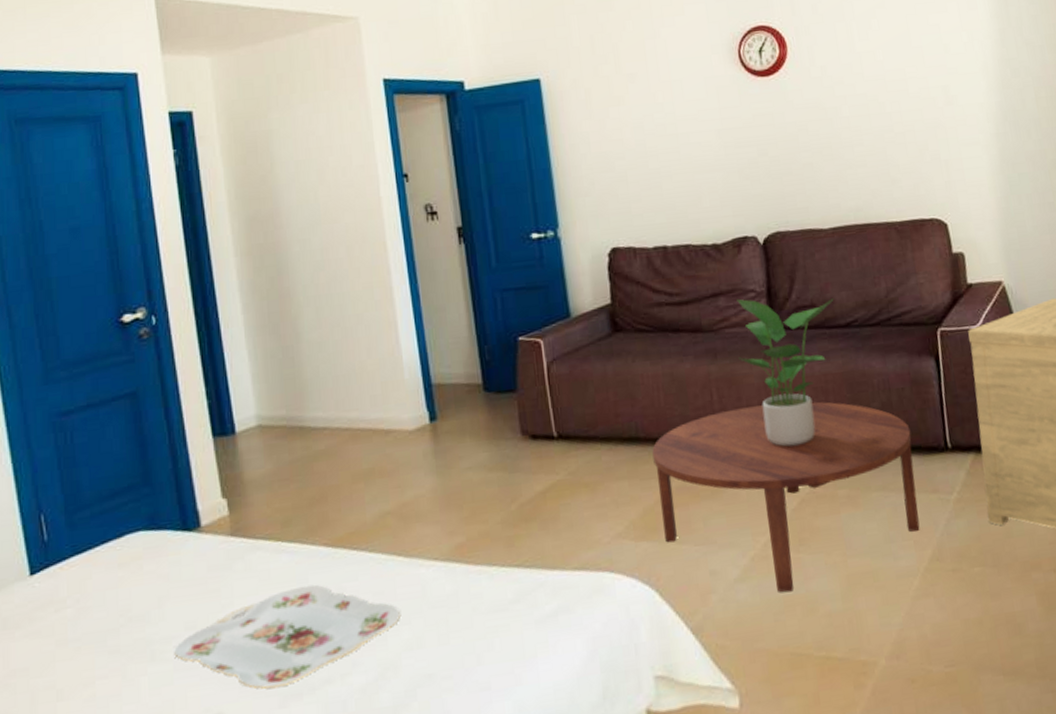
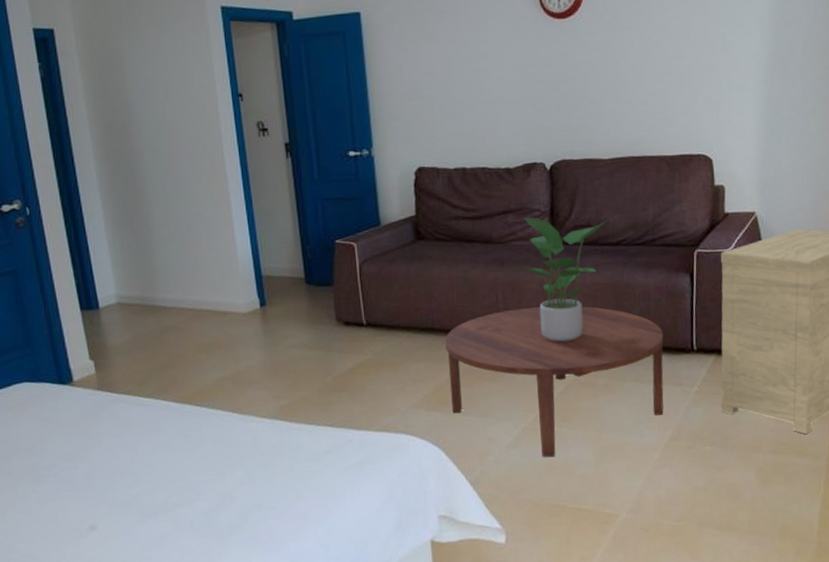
serving tray: present [174,584,400,689] -> none [55,431,235,509]

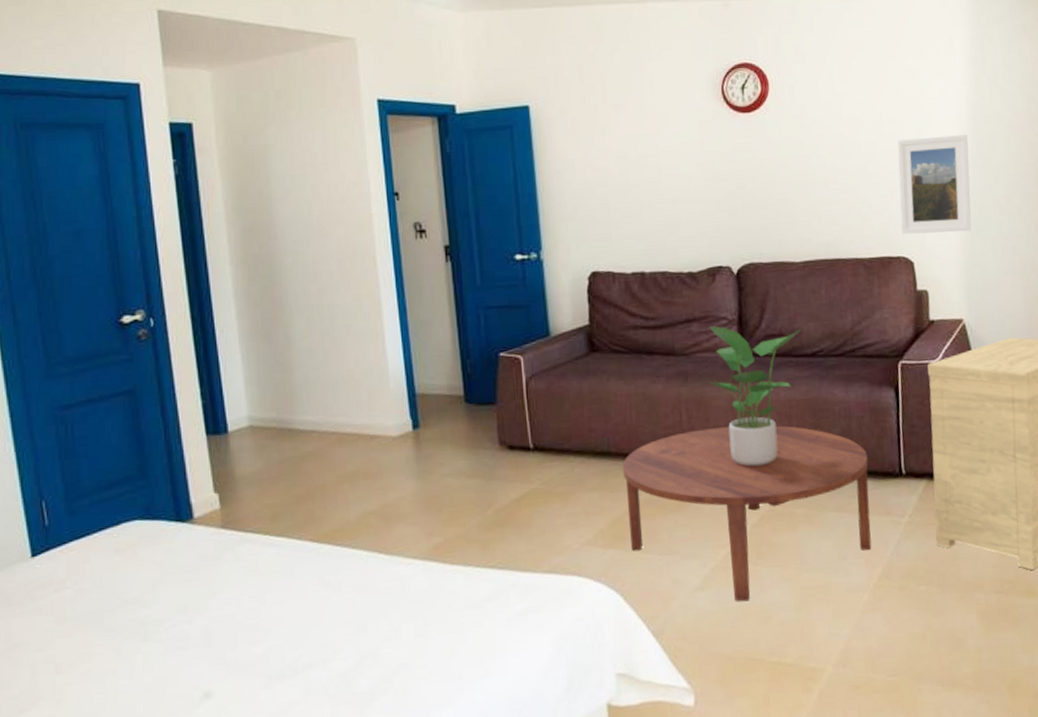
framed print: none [702,39,769,134] -> present [897,135,972,235]

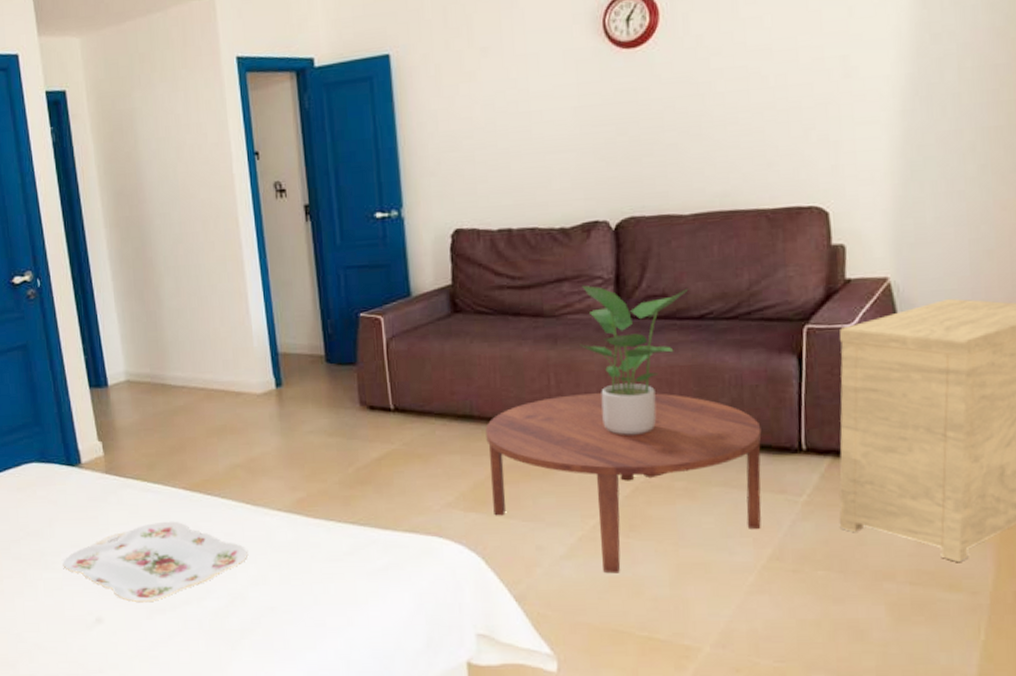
serving tray: none [166,576,380,671] -> present [63,521,248,603]
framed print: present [897,135,972,235] -> none [814,59,909,181]

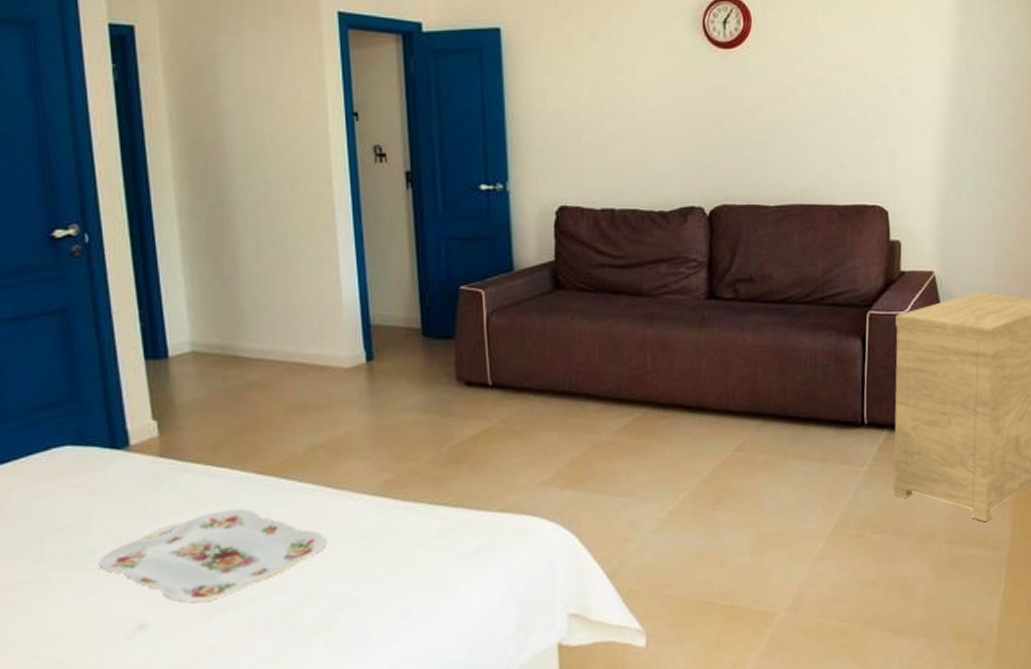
coffee table: present [485,393,762,574] -> none [583,371,832,546]
potted plant: present [580,286,689,435] -> none [675,268,772,411]

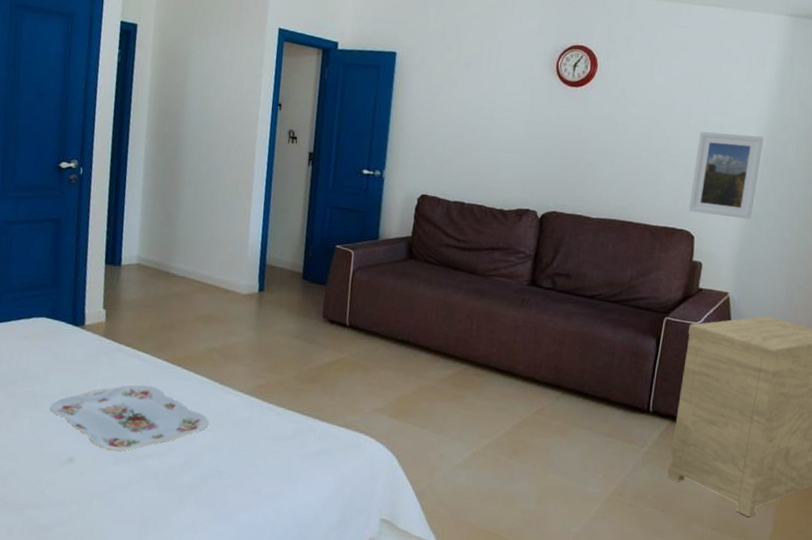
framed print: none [877,84,950,184] -> present [689,131,764,220]

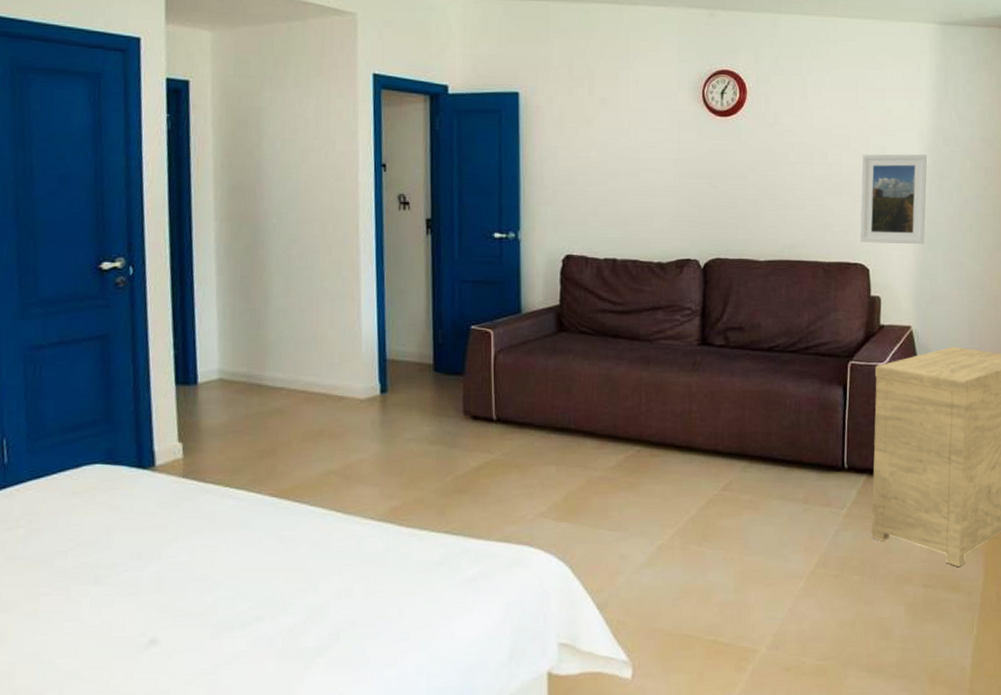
serving tray: present [50,385,209,451] -> none [117,530,333,620]

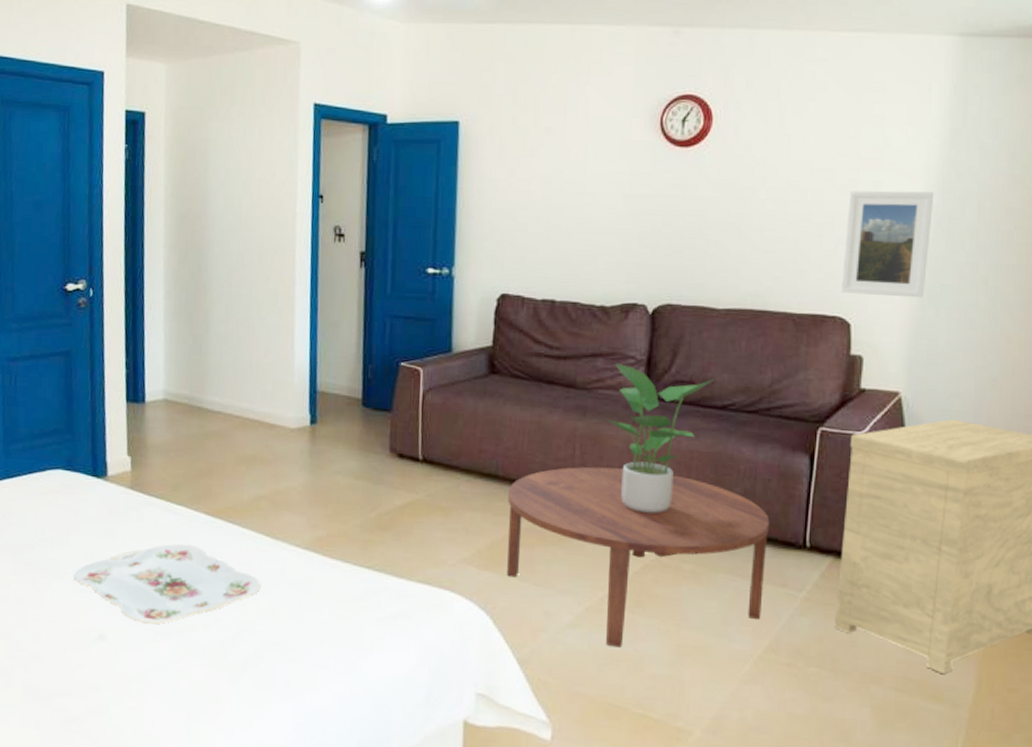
serving tray: none [117,530,333,620] -> present [73,543,261,624]
coffee table: none [581,412,814,581] -> present [507,466,770,648]
potted plant: none [669,315,761,451] -> present [607,364,715,514]

